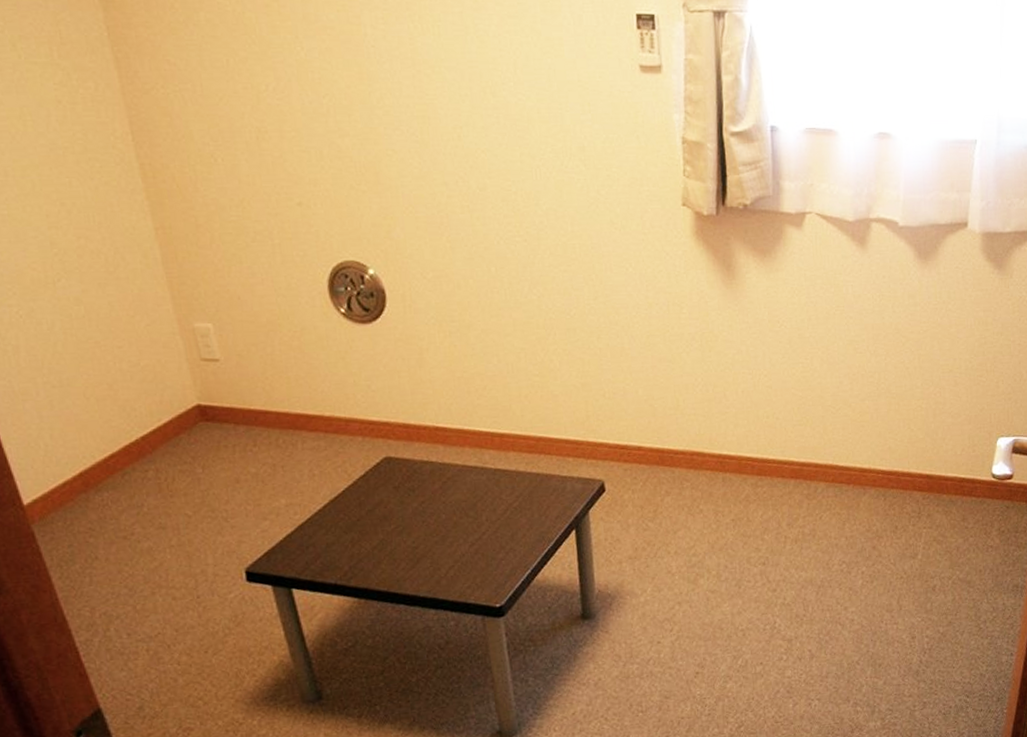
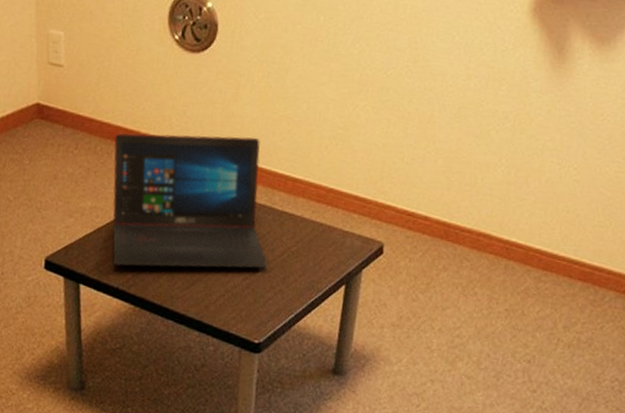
laptop: none [297,399,493,561] -> present [112,132,268,269]

